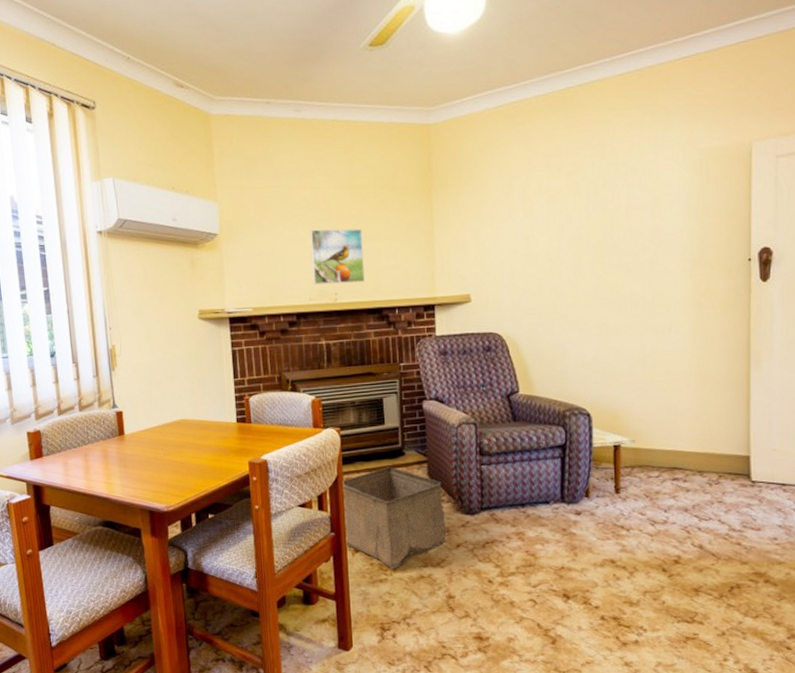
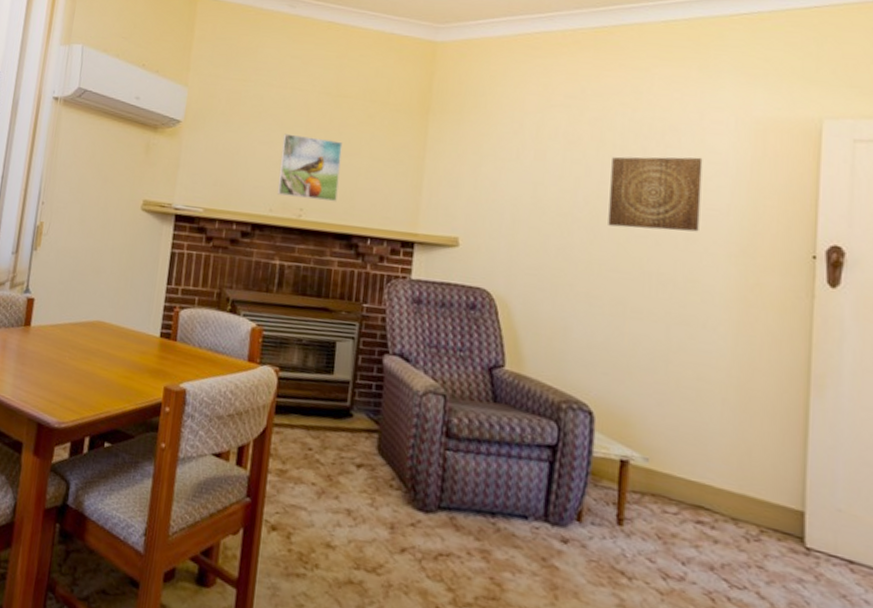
storage bin: present [341,466,447,569] -> none [261,427,394,564]
wall art: none [587,191,660,262] -> present [608,156,703,232]

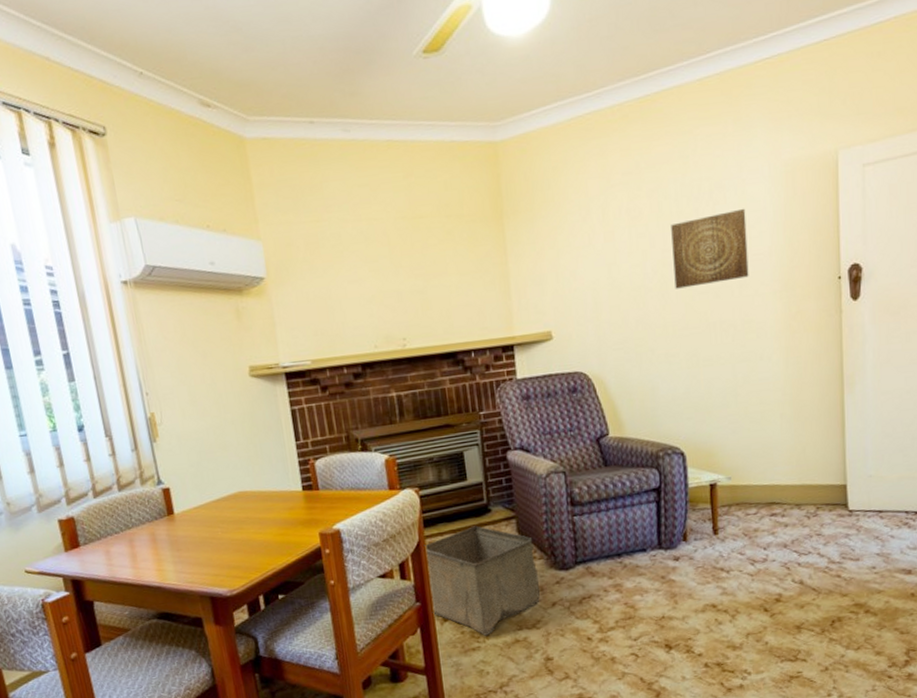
storage bin: none [261,427,394,564] -> present [423,525,541,636]
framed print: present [278,133,343,202] -> none [370,263,435,330]

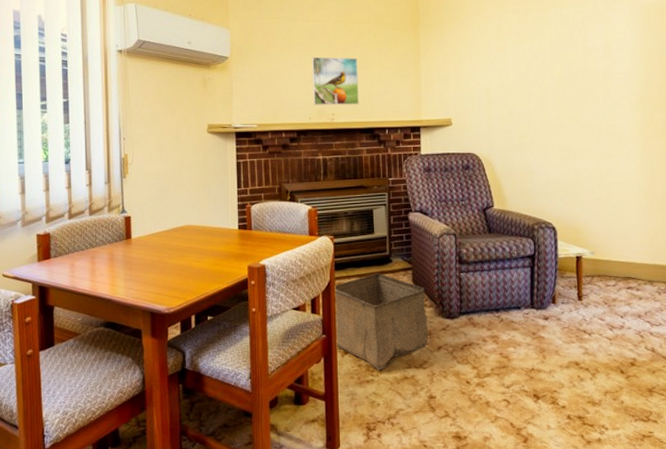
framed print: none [370,263,435,330] -> present [311,56,359,106]
wall art: present [671,208,749,289] -> none [551,37,612,95]

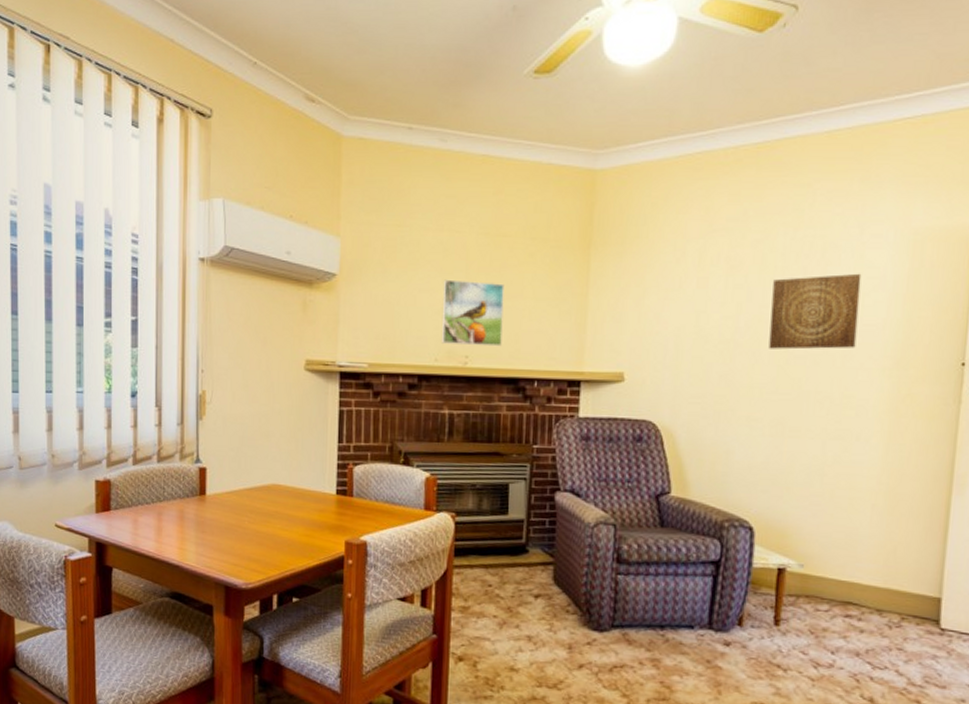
storage bin: present [333,273,429,370] -> none [447,564,570,686]
wall art: none [551,37,612,95] -> present [769,273,862,350]

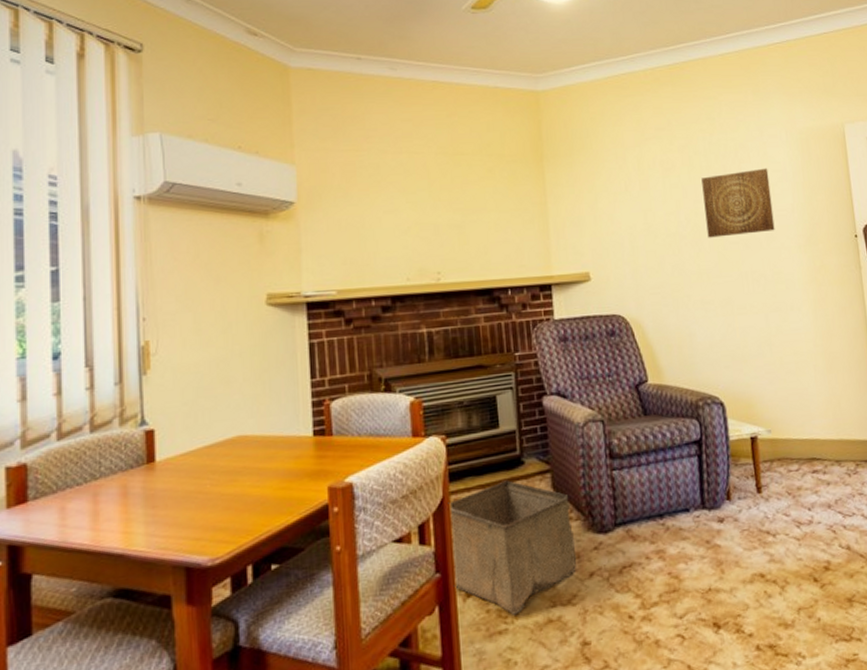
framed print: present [441,279,505,347] -> none [407,198,472,262]
storage bin: none [447,564,570,686] -> present [448,480,577,615]

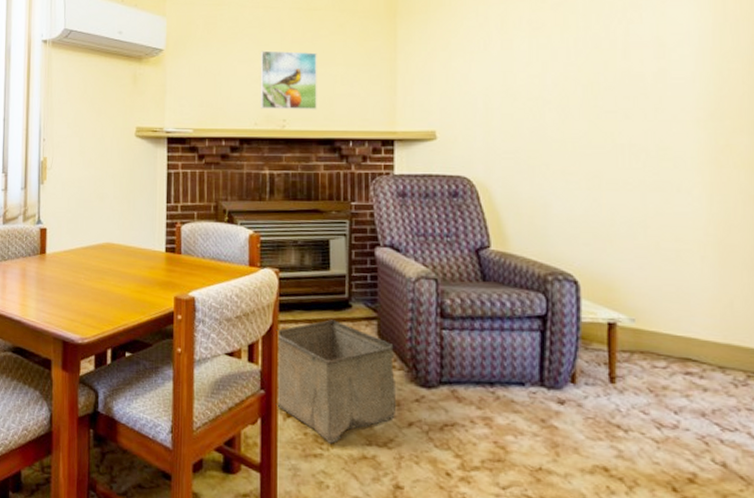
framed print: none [407,198,472,262] -> present [260,50,317,110]
wall art: present [701,168,775,238] -> none [577,30,667,105]

